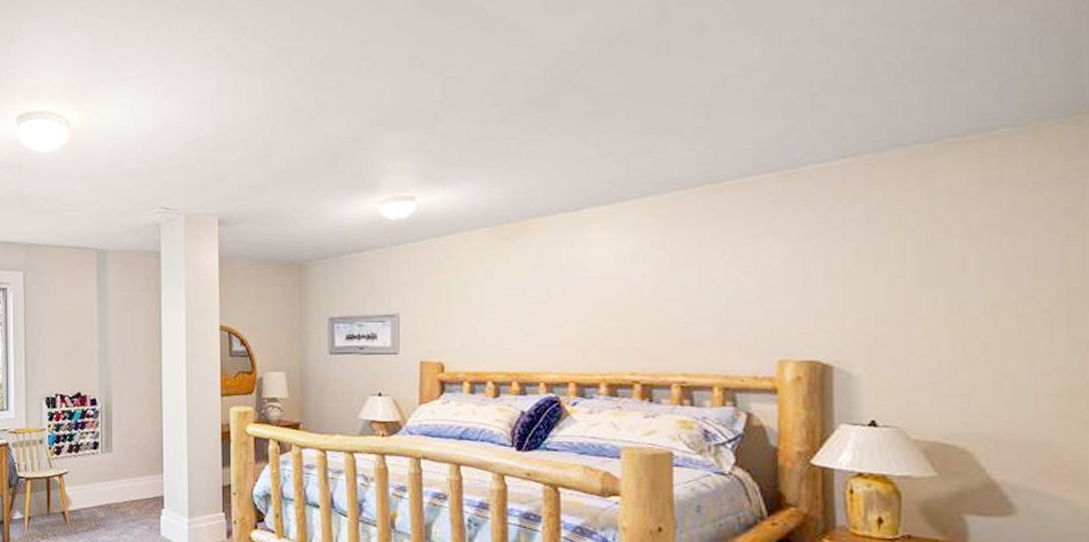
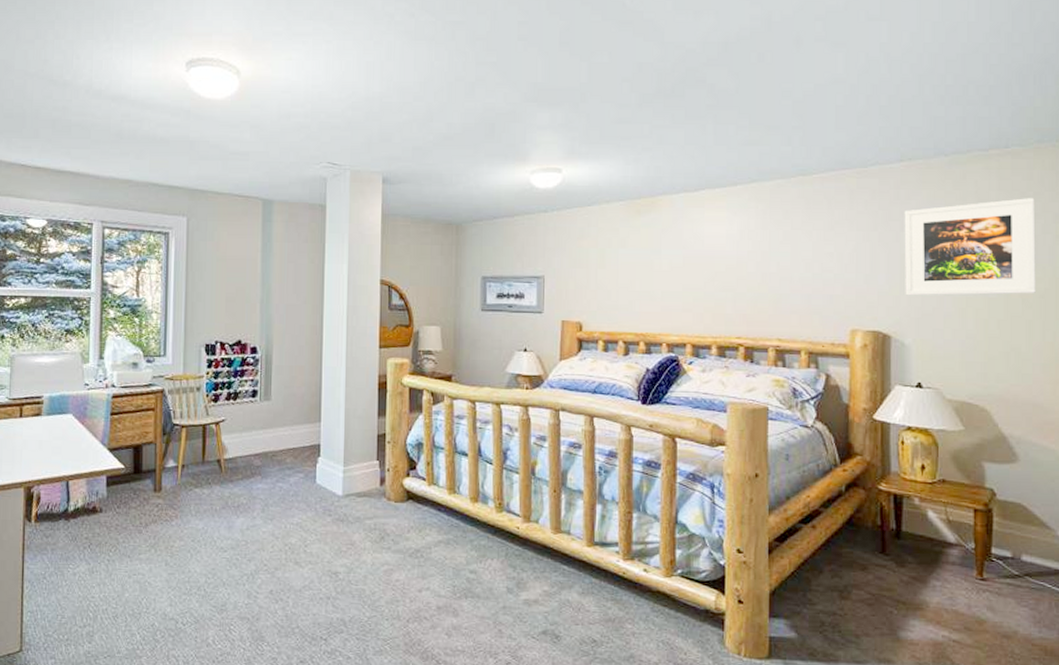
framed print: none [848,190,1038,318] -> present [904,198,1036,296]

